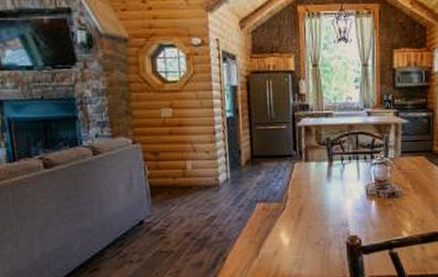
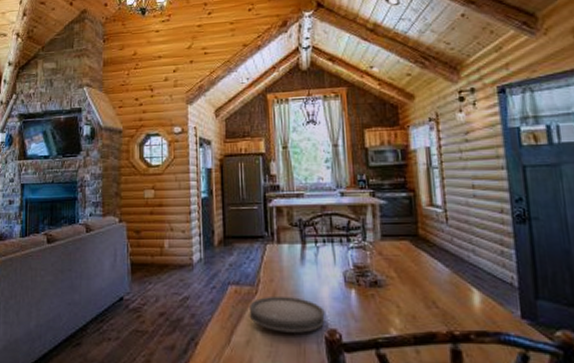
plate: none [276,210,348,242] -> present [249,295,325,333]

